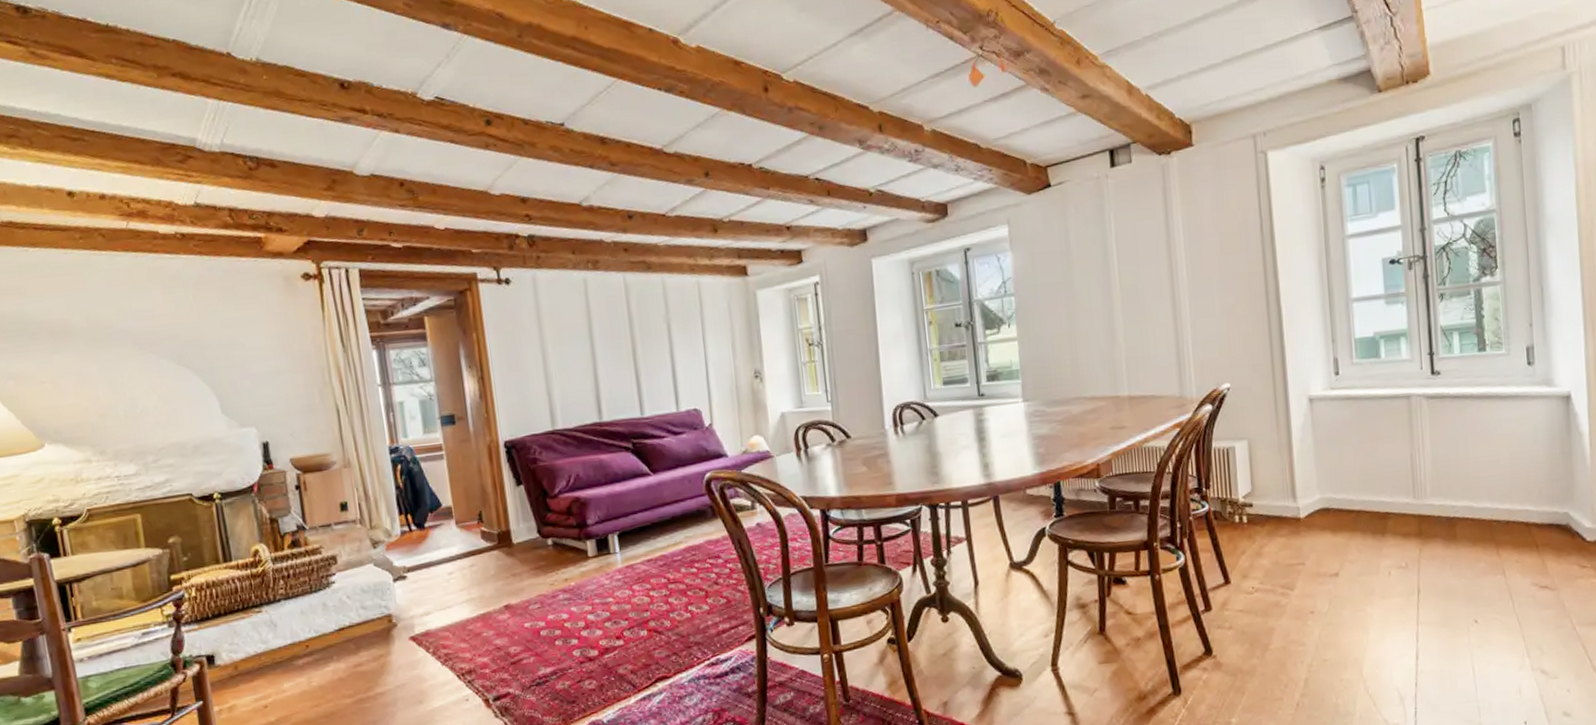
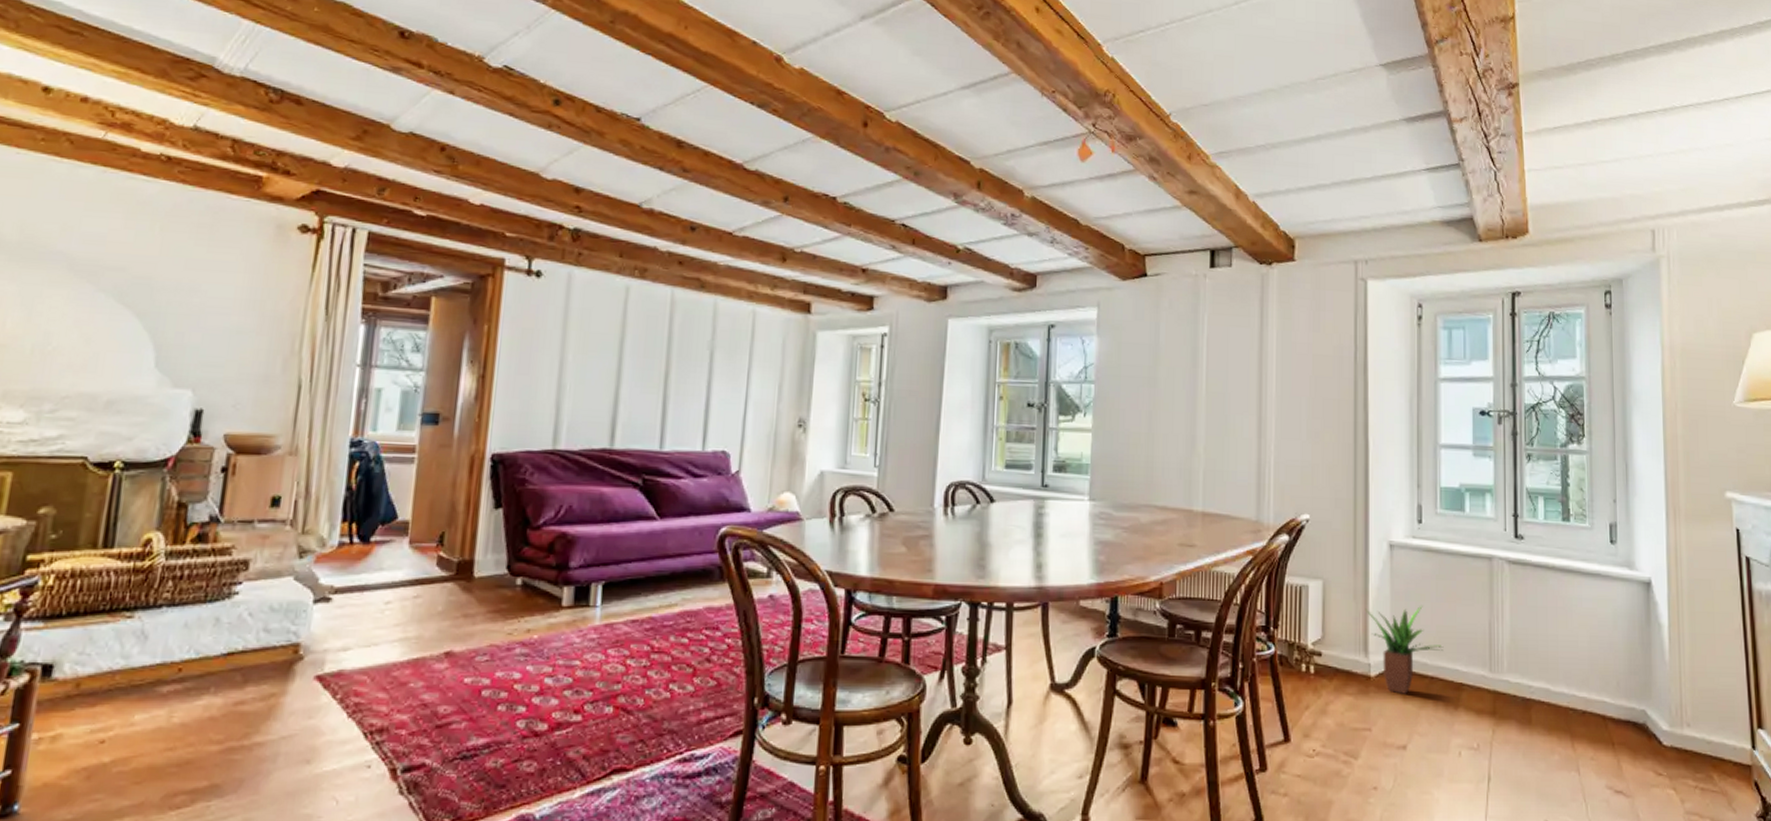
potted plant: none [1291,448,1368,531] -> present [1366,605,1444,696]

